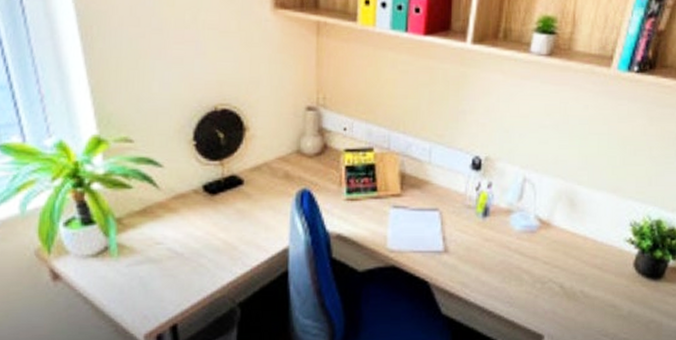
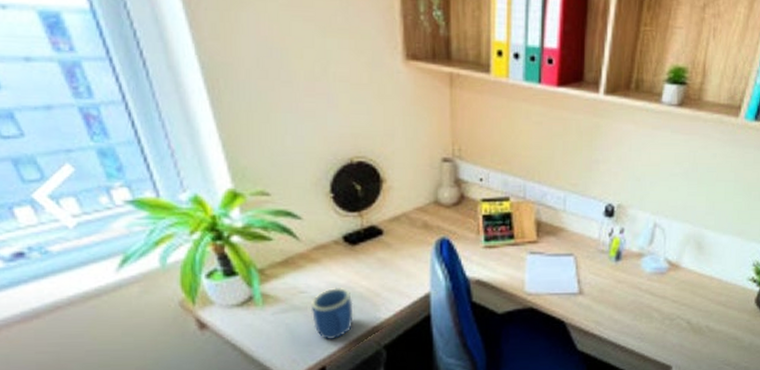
mug: none [165,238,209,296] -> present [310,287,353,340]

